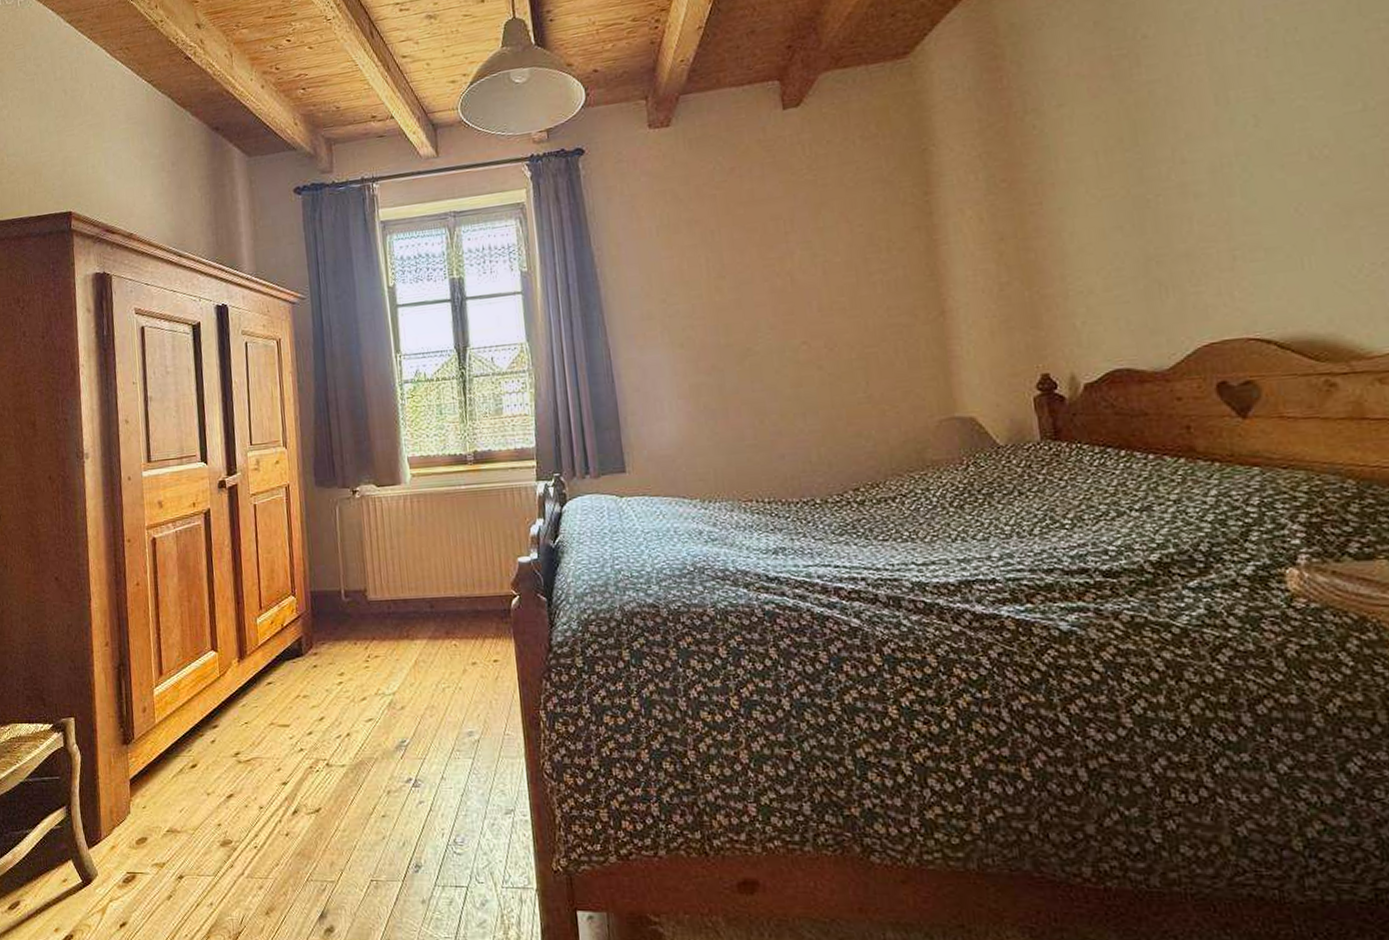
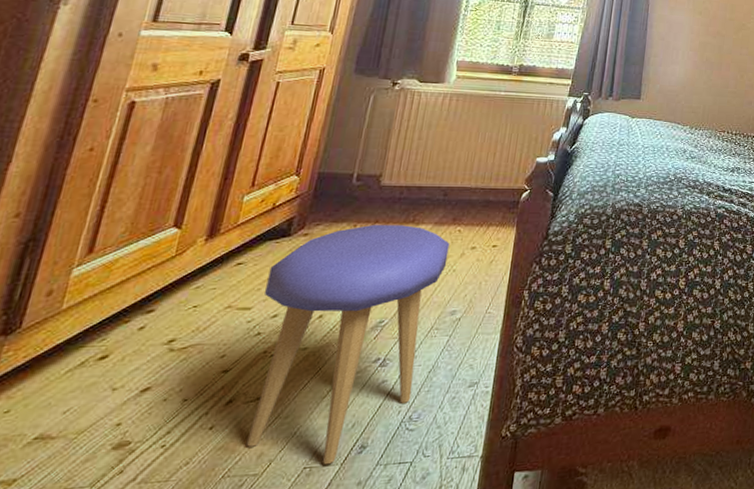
stool: none [294,641,452,880] -> present [245,224,450,465]

